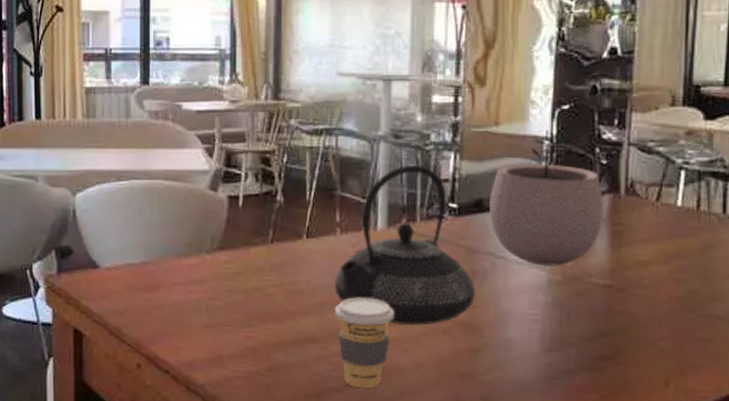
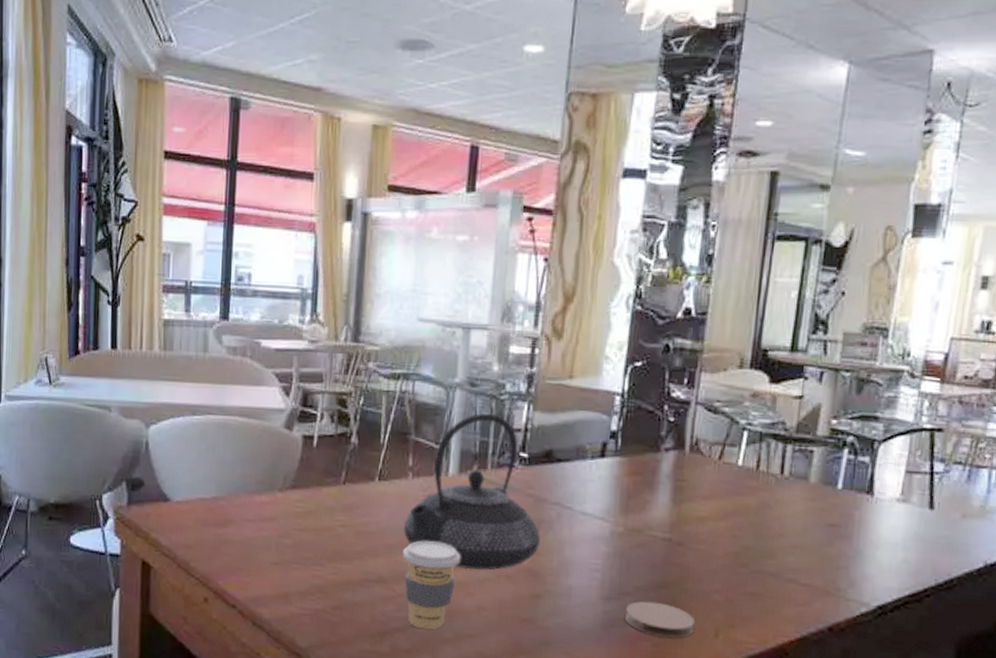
plant pot: present [490,130,604,266] -> none [558,385,669,518]
coaster: none [568,351,642,389] -> present [624,601,695,638]

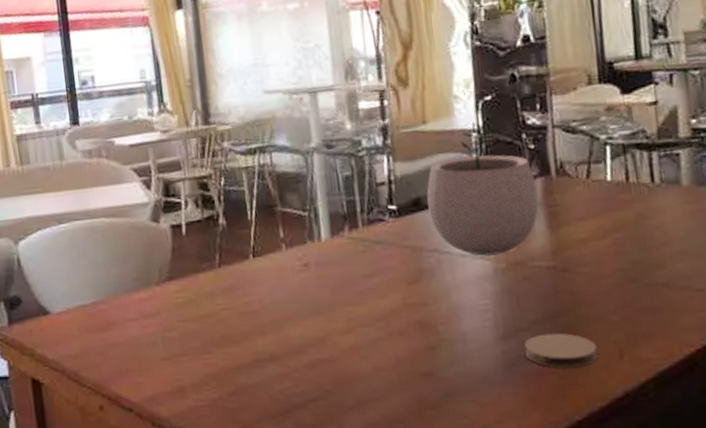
teapot: present [403,413,541,570] -> none [285,171,426,333]
coffee cup: present [403,541,461,630] -> none [290,309,349,401]
plant pot: none [558,385,669,518] -> present [426,122,539,256]

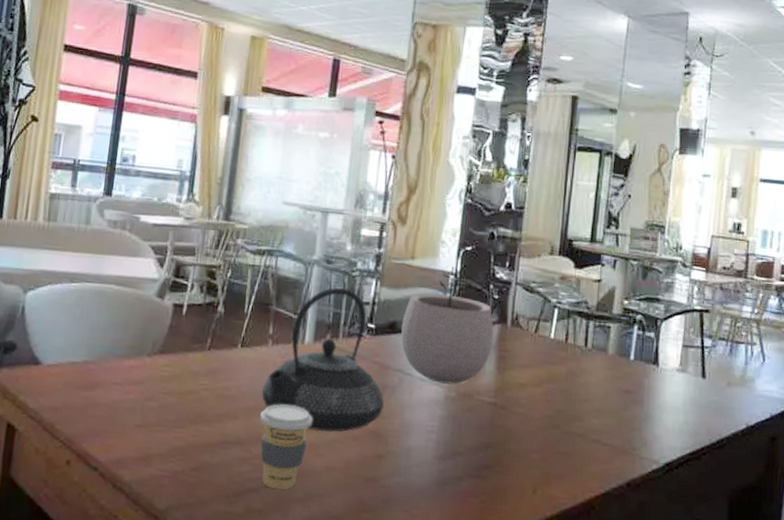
teapot: none [285,171,426,333] -> present [261,287,385,432]
coffee cup: none [290,309,349,401] -> present [260,404,313,490]
coaster: present [524,333,598,368] -> none [456,460,516,495]

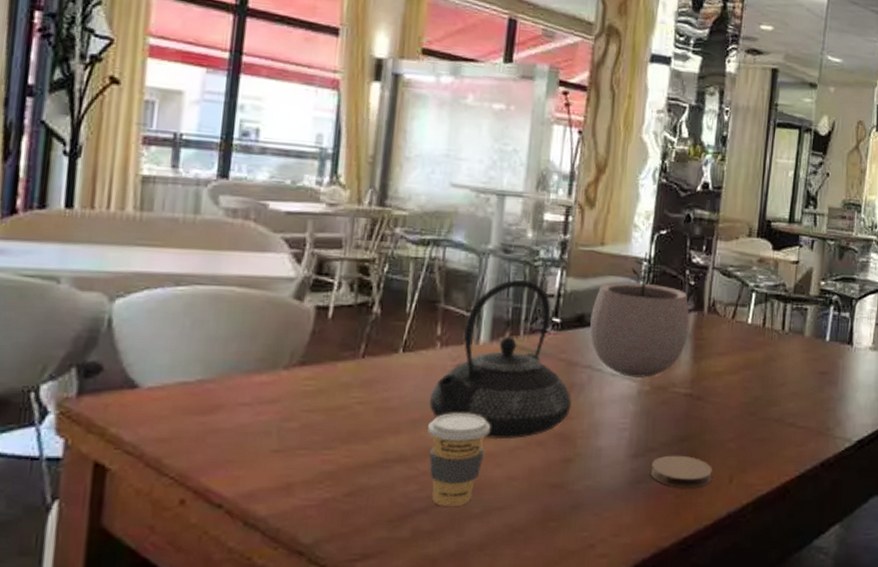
coaster: none [456,460,516,495] -> present [650,455,712,488]

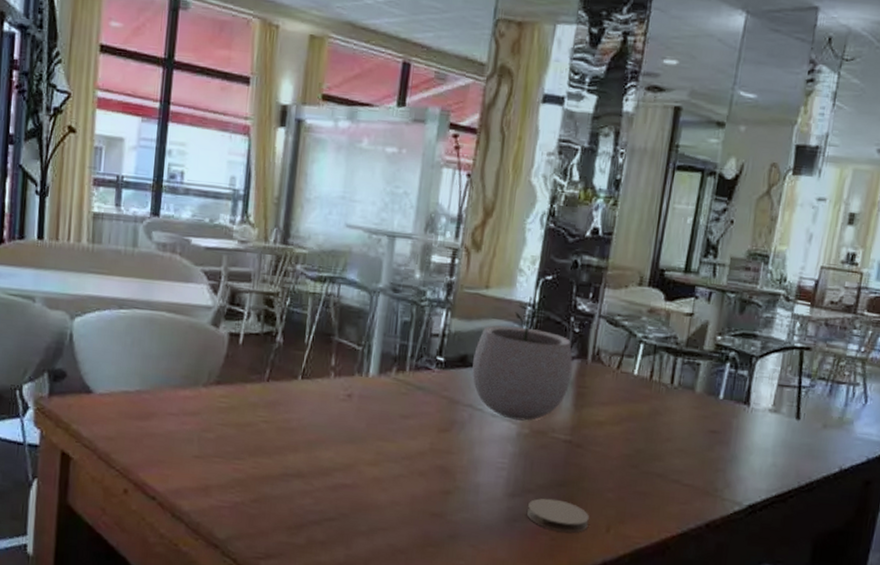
teapot: present [428,279,572,440] -> none [323,317,453,467]
coffee cup: present [428,413,491,508] -> none [322,438,378,523]

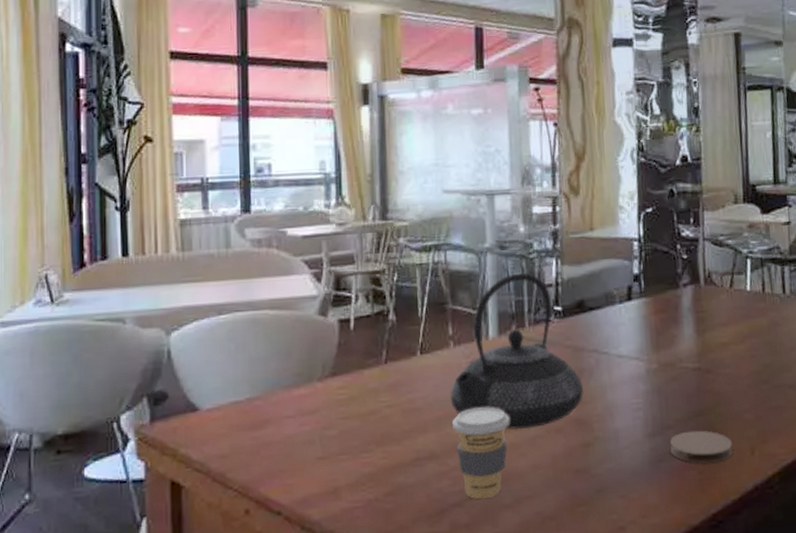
coffee cup: none [322,438,378,523] -> present [452,407,510,500]
teapot: none [323,317,453,467] -> present [450,272,584,430]
plant pot: present [472,297,573,421] -> none [590,231,689,357]

